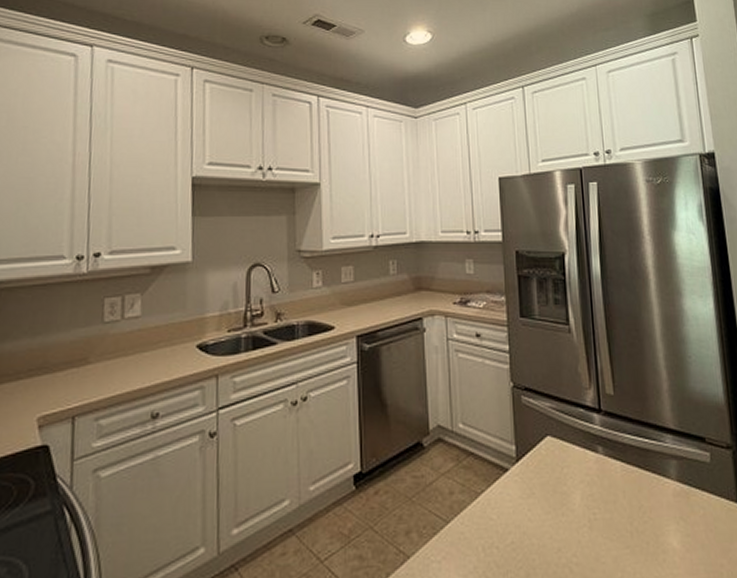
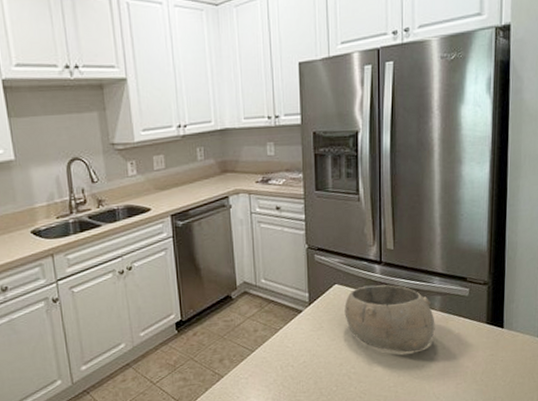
bowl: none [559,440,674,538] -> present [344,284,435,352]

